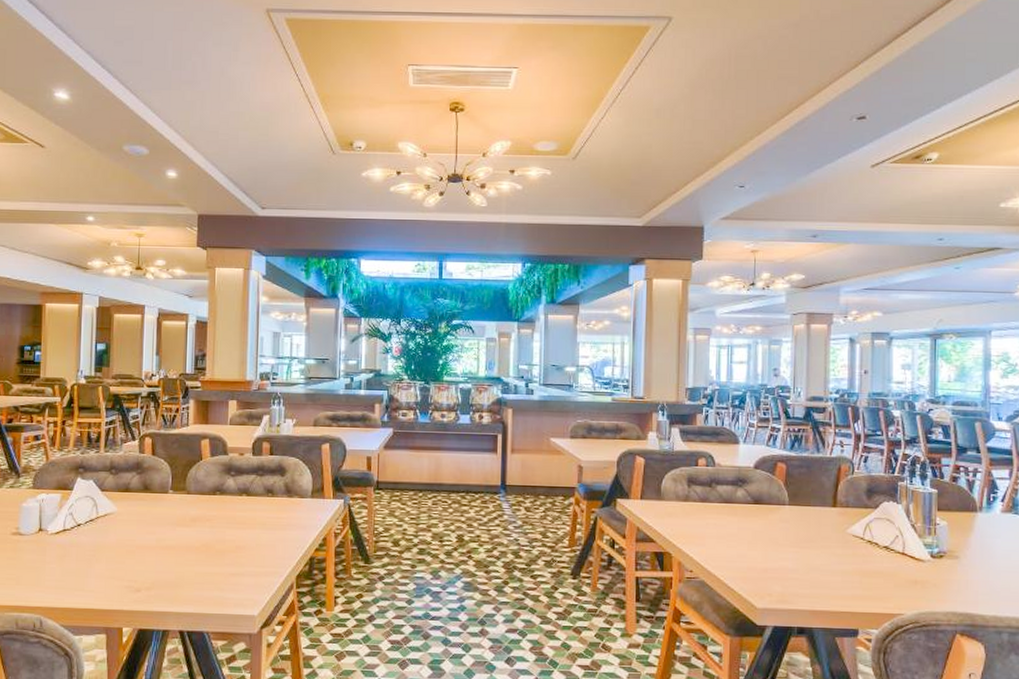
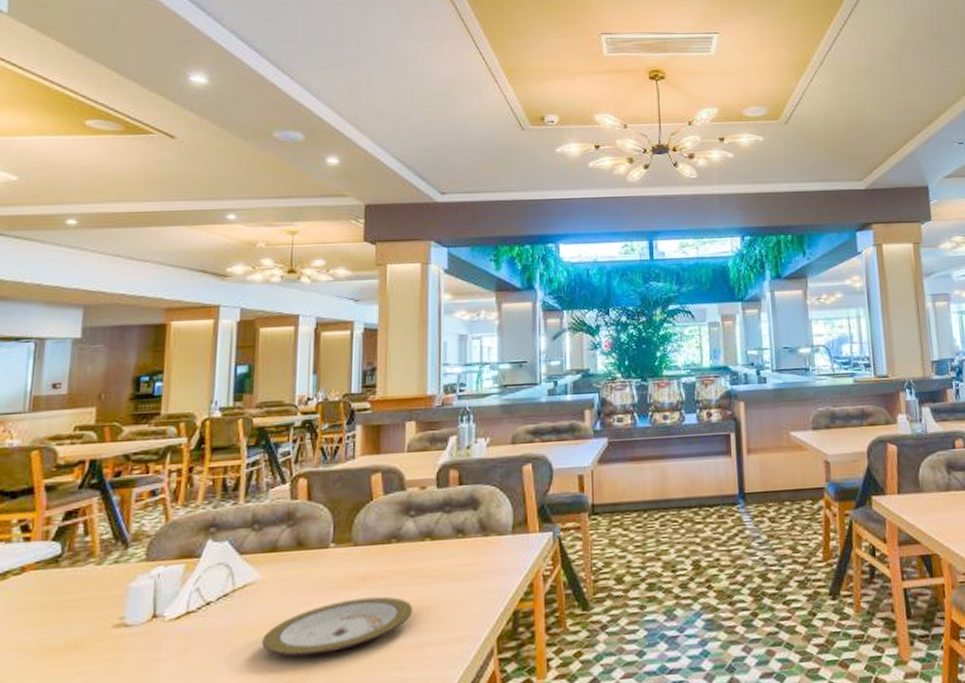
plate: none [119,534,232,572] -> present [262,596,413,657]

